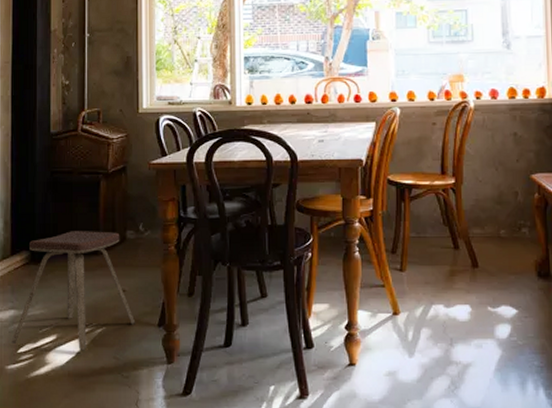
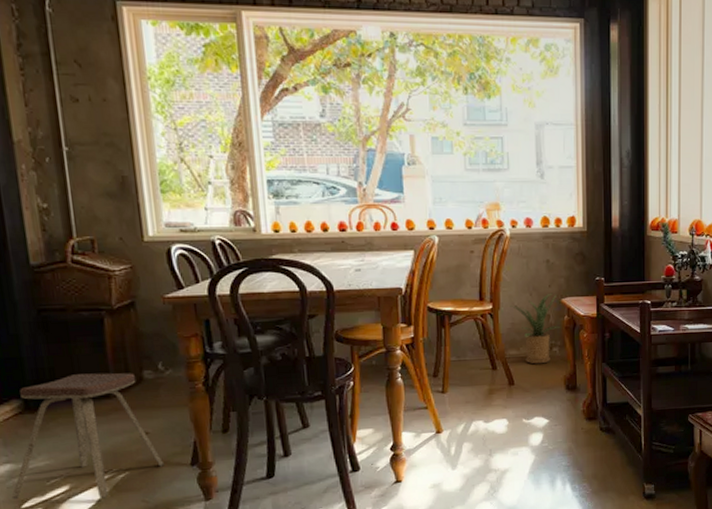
house plant: none [473,168,531,246] -> present [510,293,561,364]

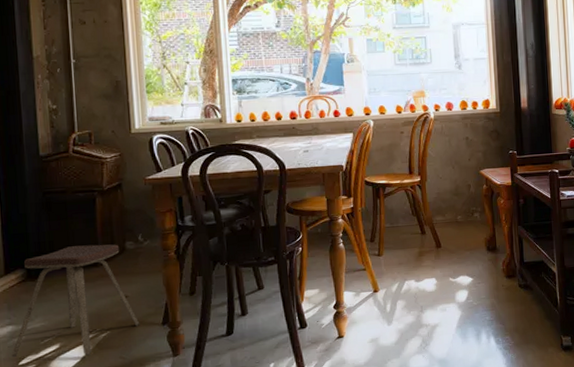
house plant: present [510,293,561,364] -> none [435,165,480,229]

